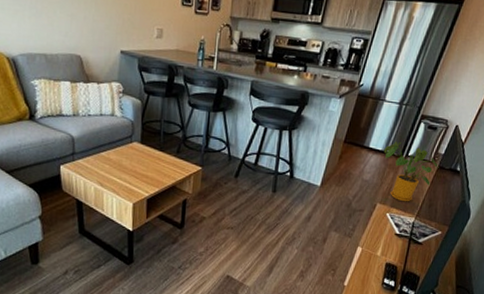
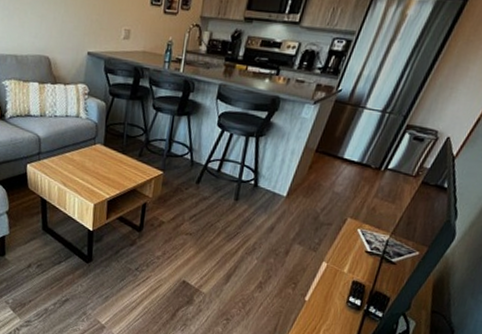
house plant: present [384,141,439,202] -> none [360,152,423,219]

